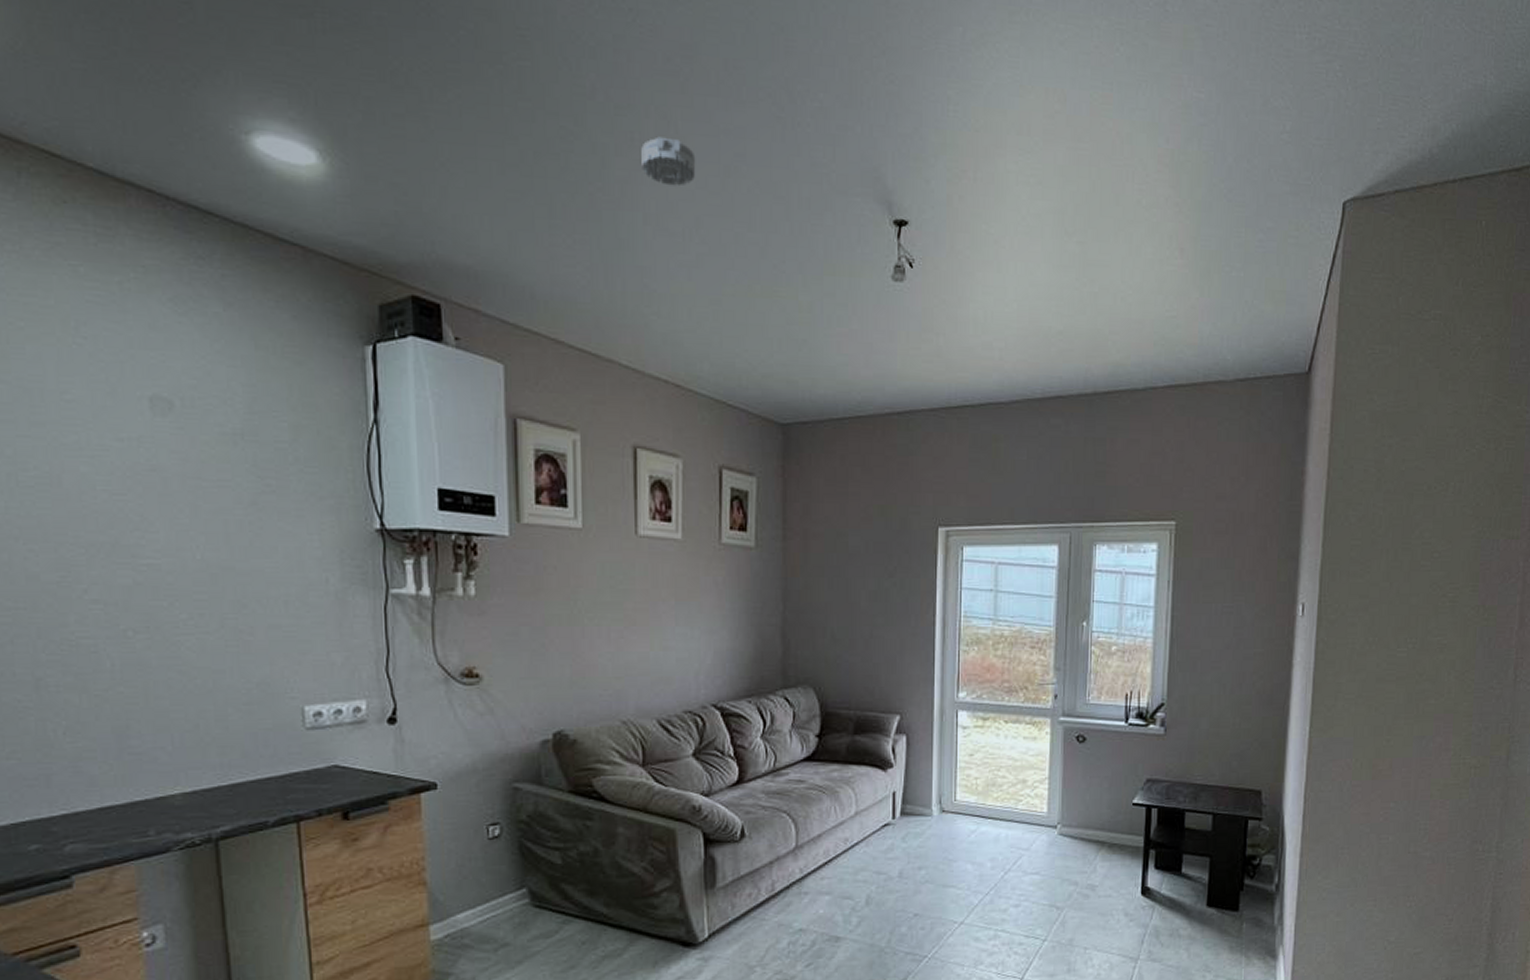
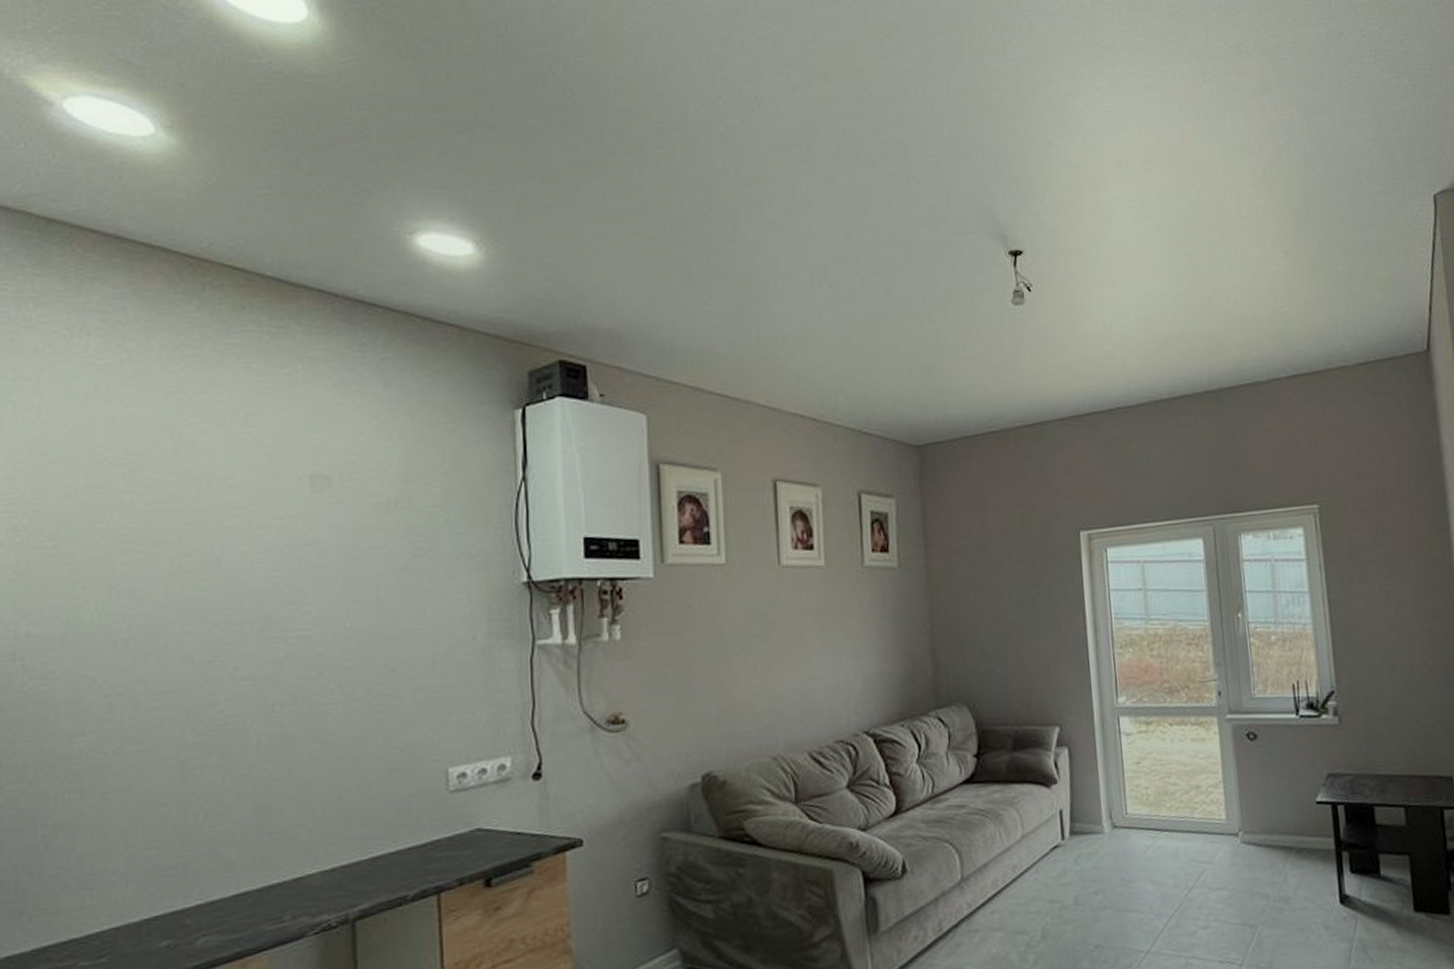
smoke detector: present [641,136,696,187] -> none [770,200,822,241]

